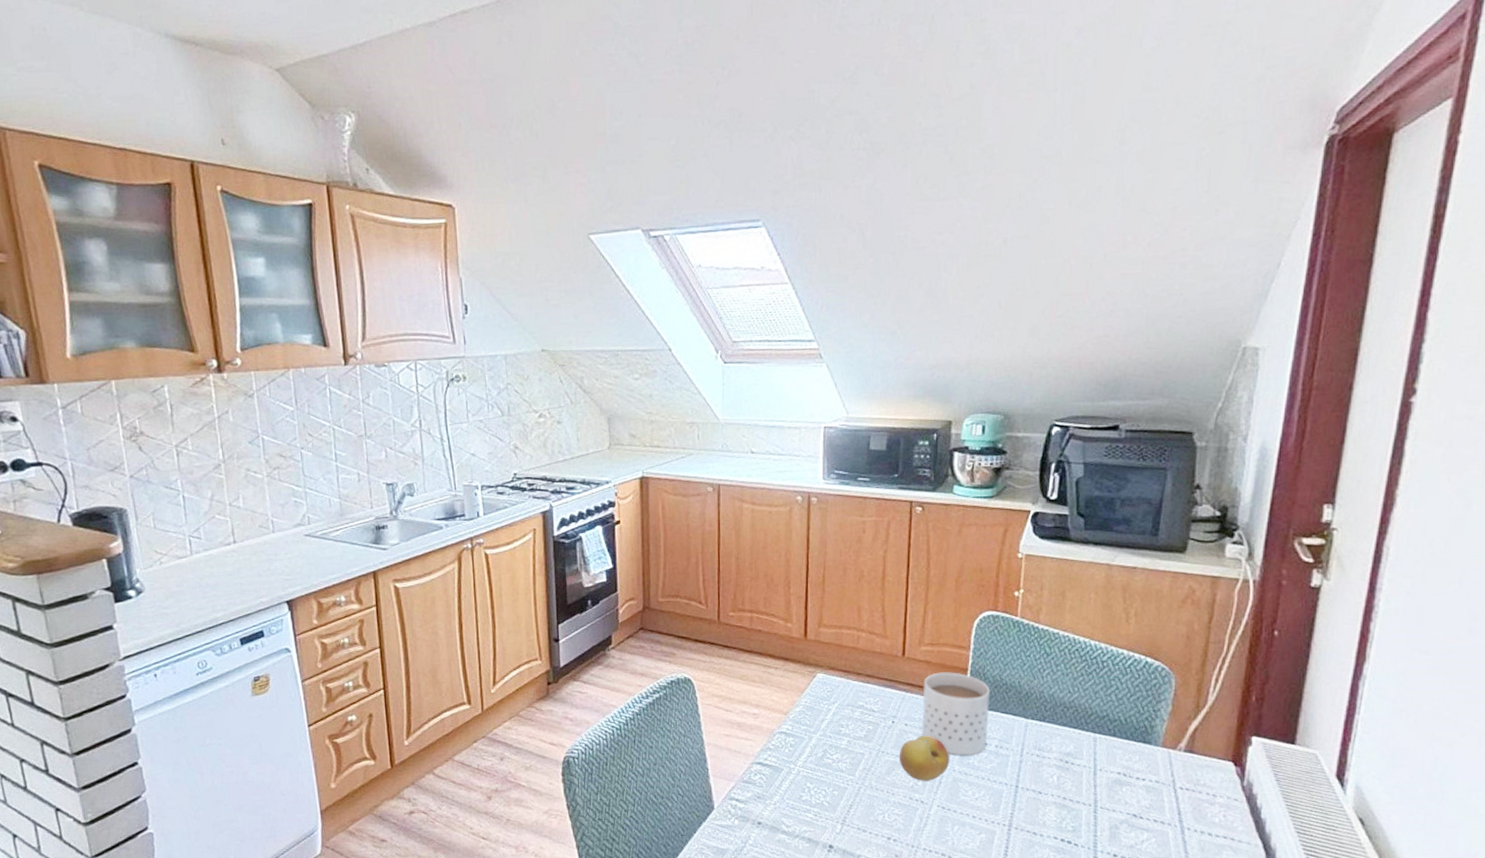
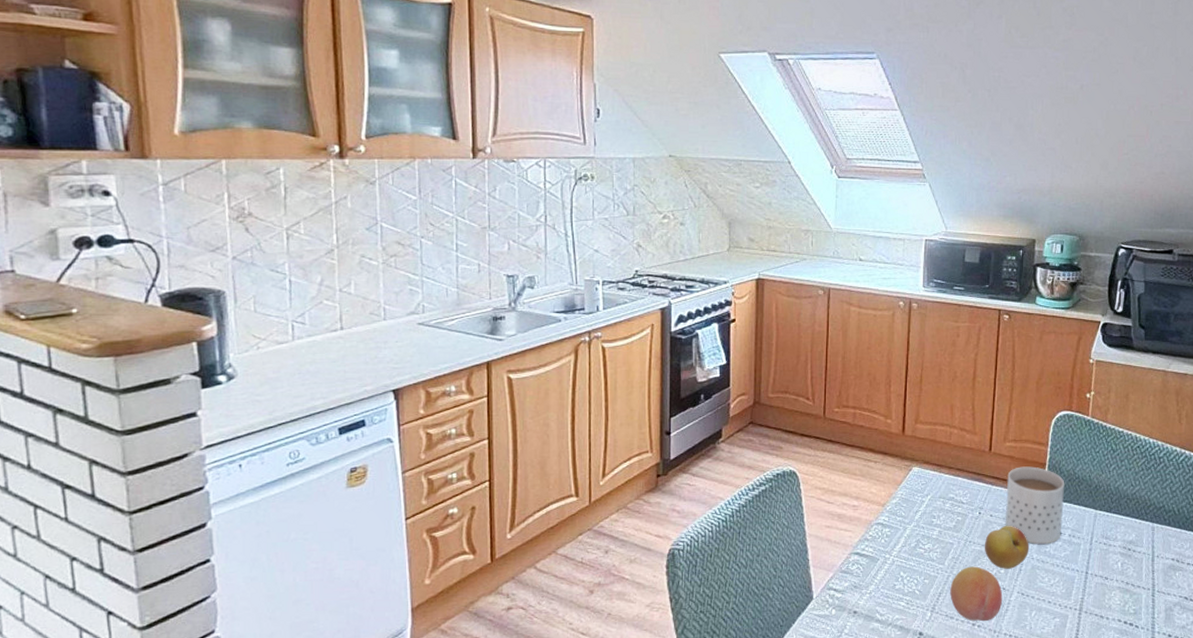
fruit: none [862,778,921,836] -> present [950,566,1003,622]

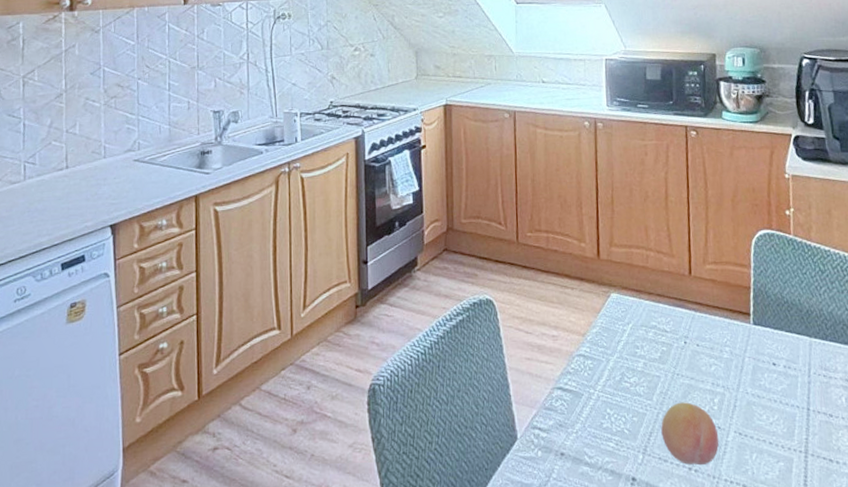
fruit: present [984,526,1029,569] -> none [693,356,743,405]
mug: present [1006,466,1065,544] -> none [711,290,776,377]

